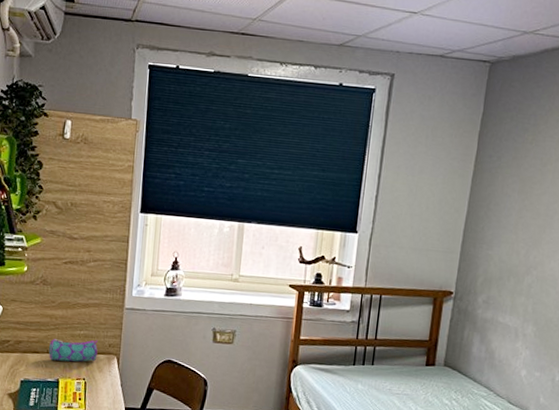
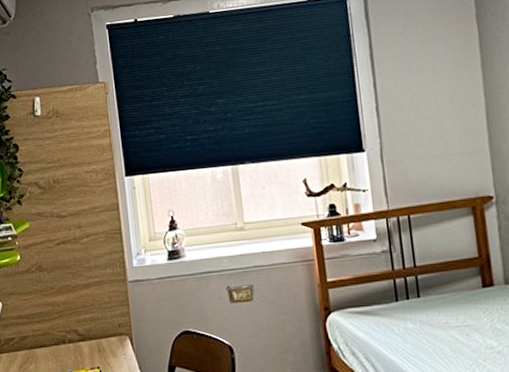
pencil case: present [49,338,98,362] -> none [56,322,108,352]

